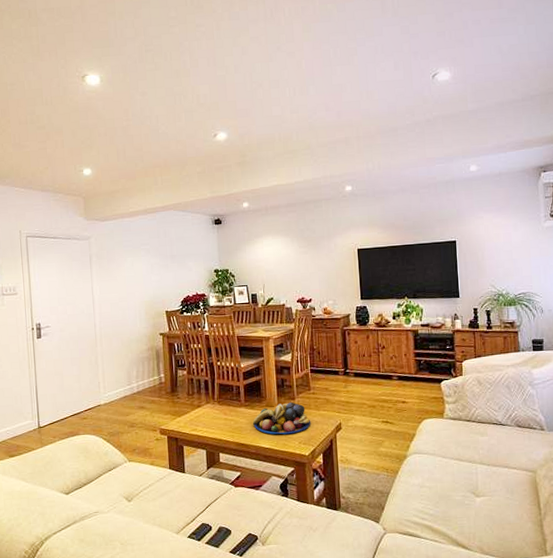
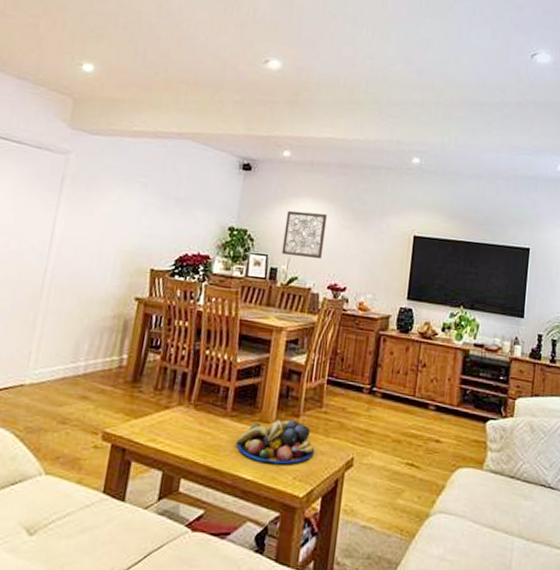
wall art: none [255,245,289,283] -> present [281,210,328,260]

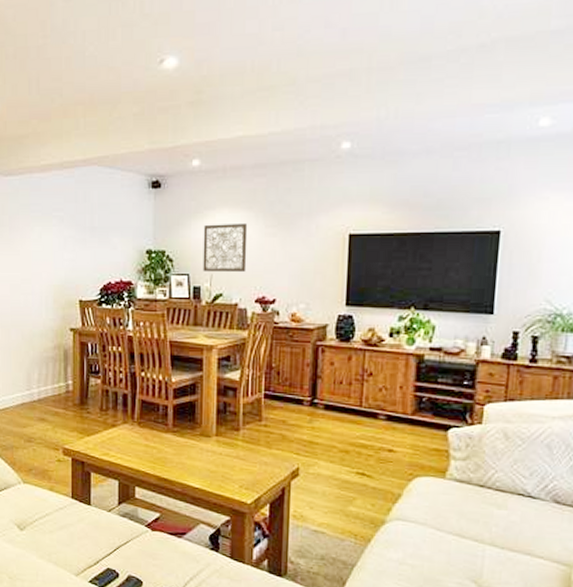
fruit bowl: present [235,419,315,465] -> none [180,433,259,474]

